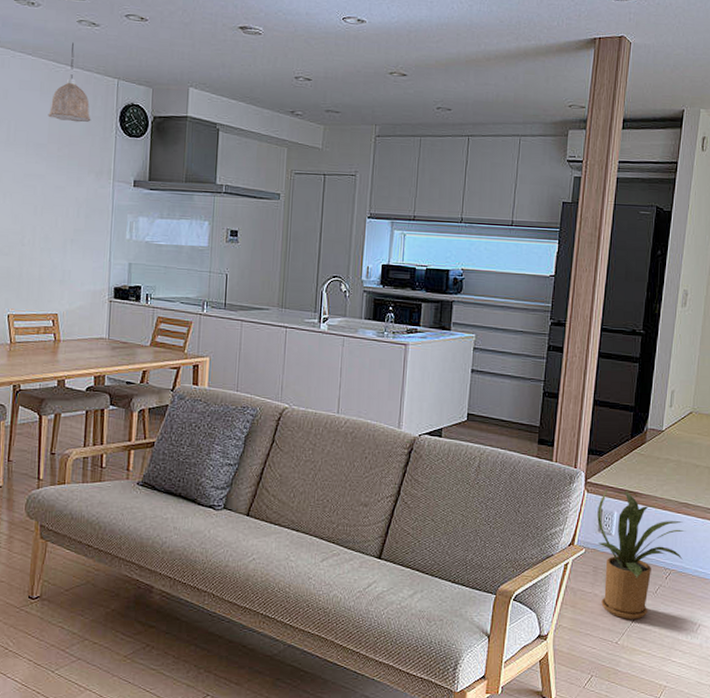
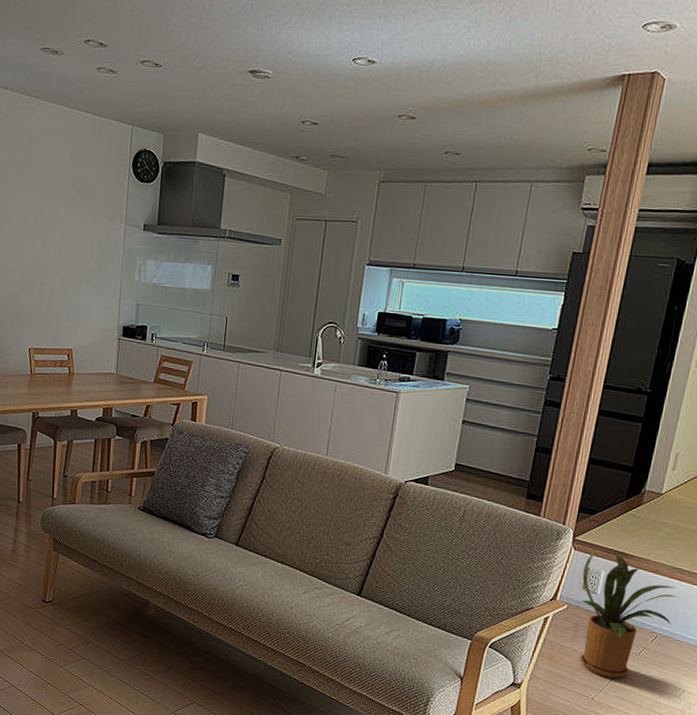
pendant lamp: present [48,42,91,123] -> none [67,90,107,168]

